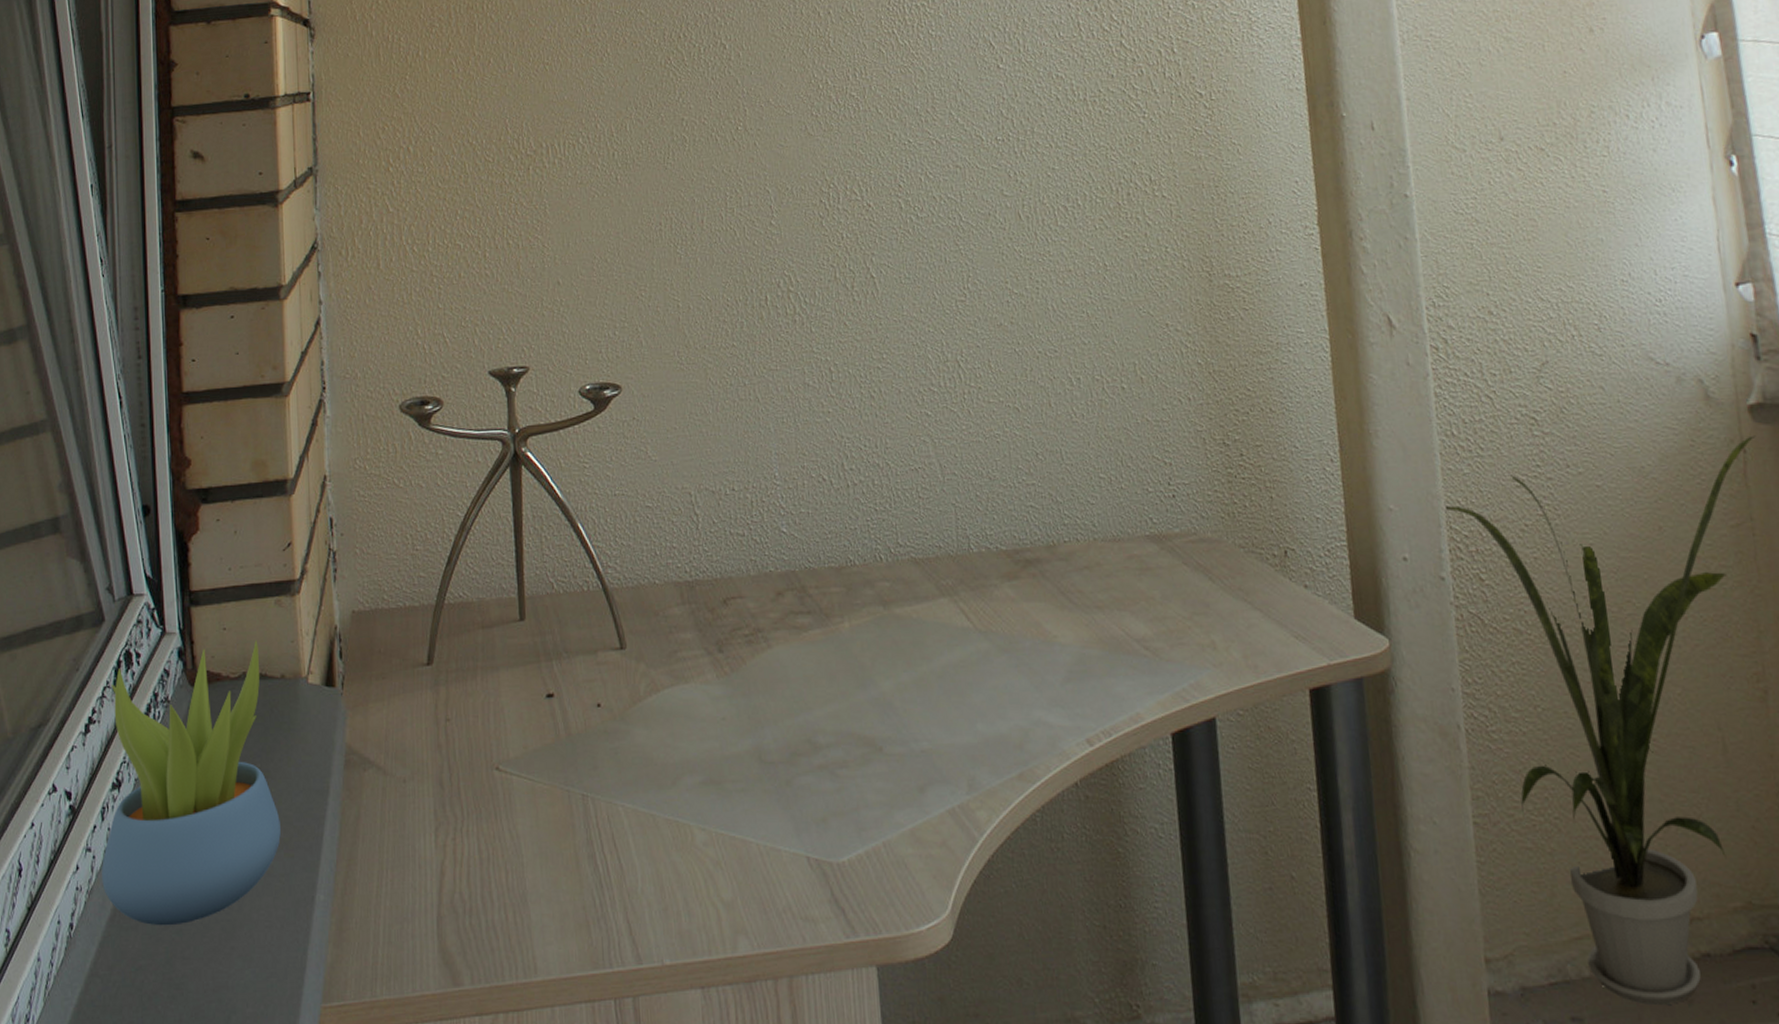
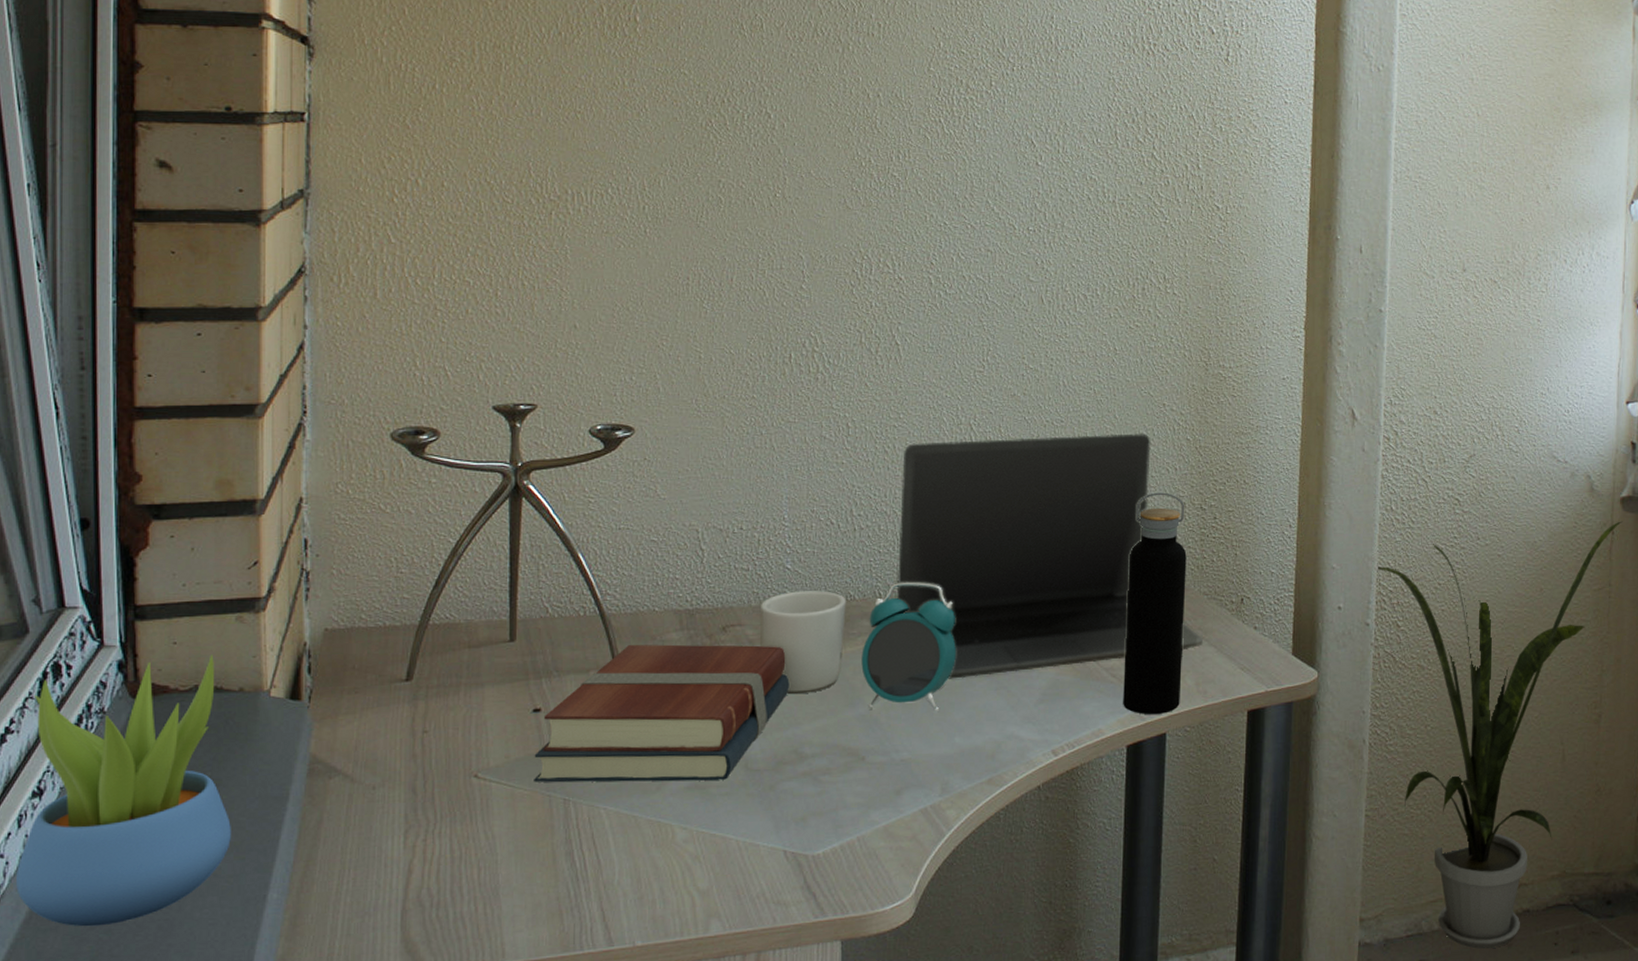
books: none [551,619,797,776] -> present [534,644,790,783]
mug: none [759,556,849,675] -> present [759,591,846,695]
alarm clock: none [868,542,969,695] -> present [861,581,956,713]
laptop computer: none [890,359,1246,655] -> present [897,433,1203,679]
water bottle: none [1148,427,1228,695] -> present [1123,492,1187,714]

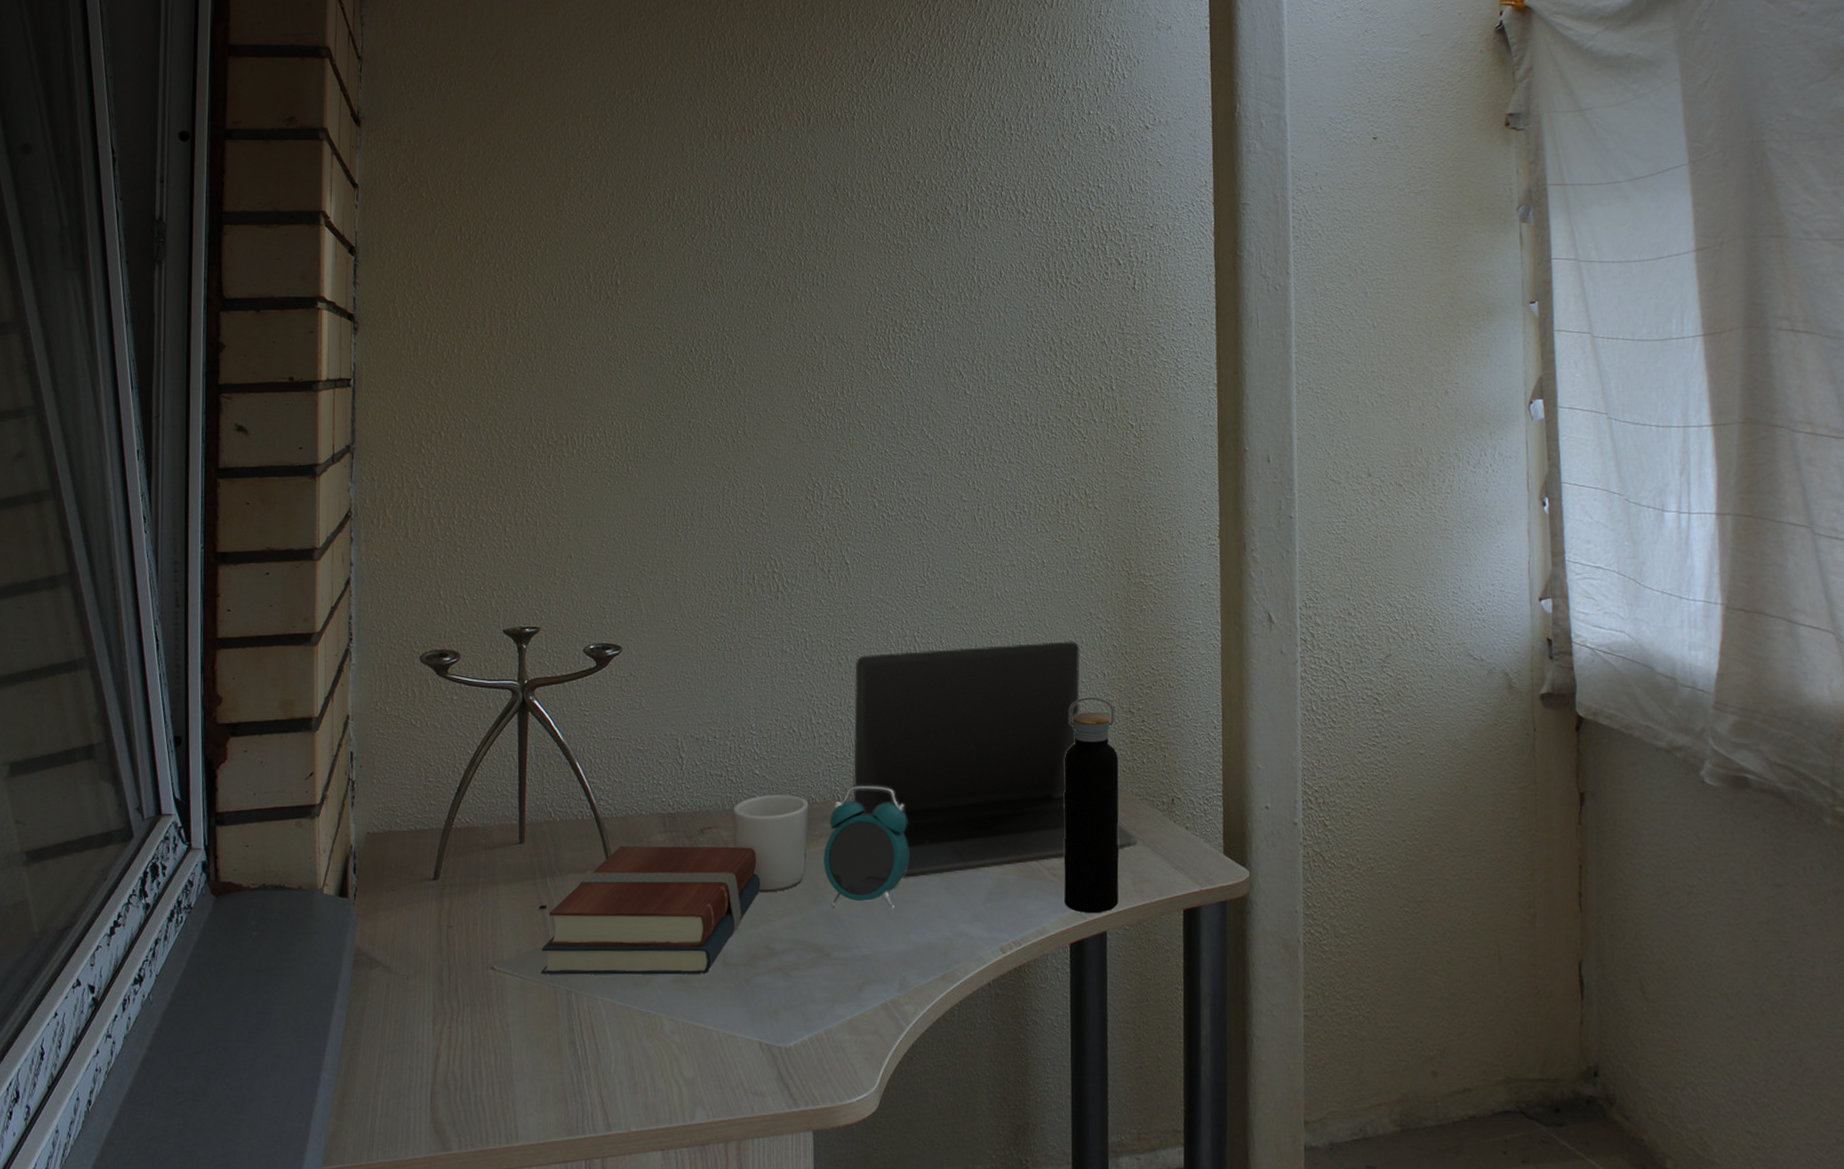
succulent plant: present [16,654,231,927] -> none [121,856,291,1102]
house plant: present [1378,521,1623,949] -> none [1302,718,1544,1156]

